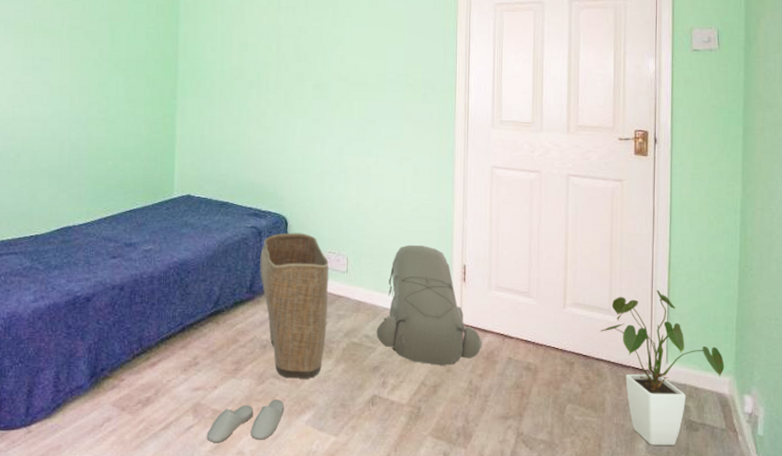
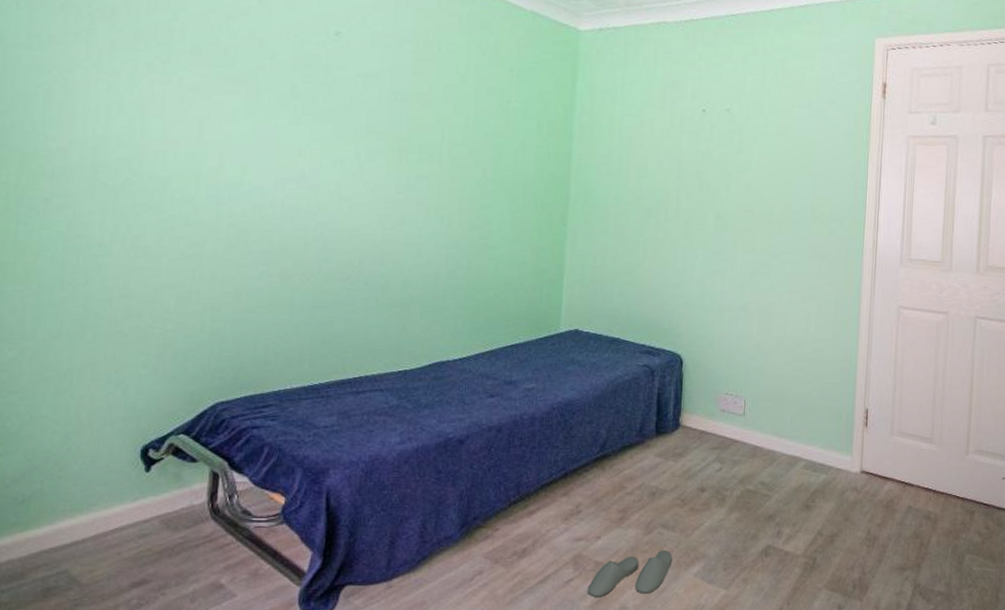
laundry basket: present [260,233,329,379] -> none [651,372,726,528]
backpack: present [376,244,482,366] -> none [772,387,882,514]

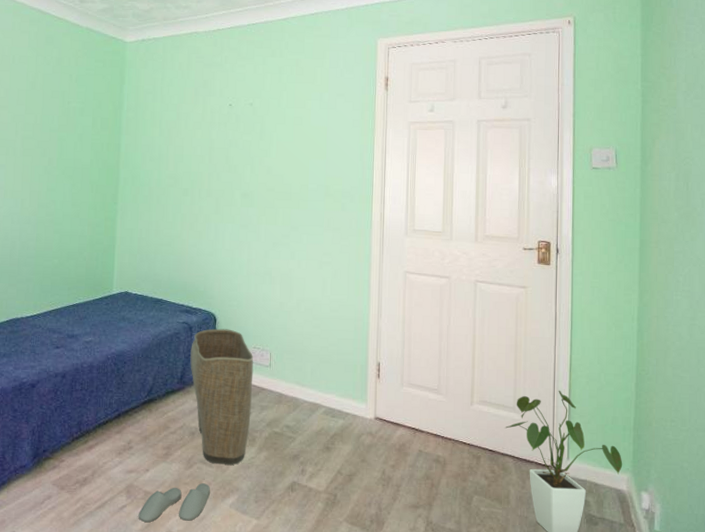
laundry basket: none [651,372,726,528] -> present [190,328,254,465]

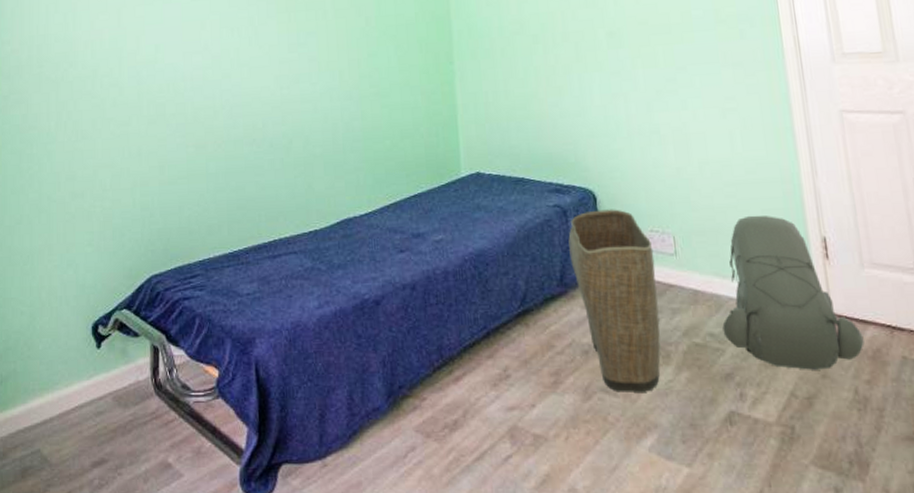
slippers: present [138,483,210,523] -> none [529,420,620,478]
backpack: none [296,342,395,456] -> present [722,215,865,370]

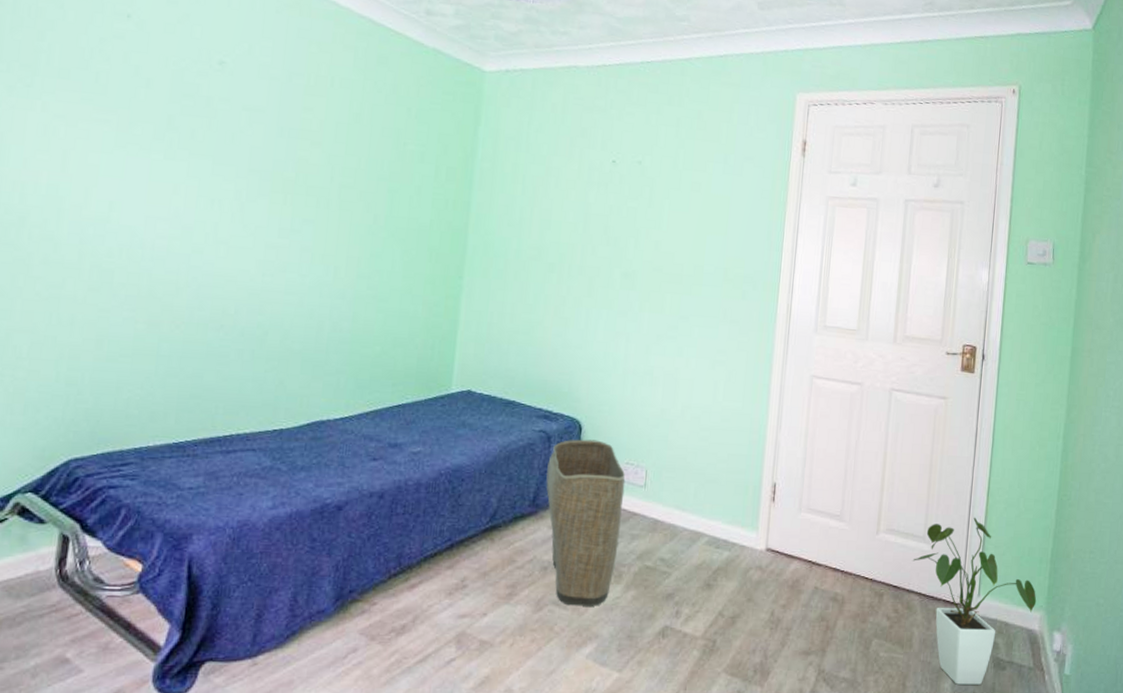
backpack: present [722,215,865,370] -> none [673,458,788,594]

